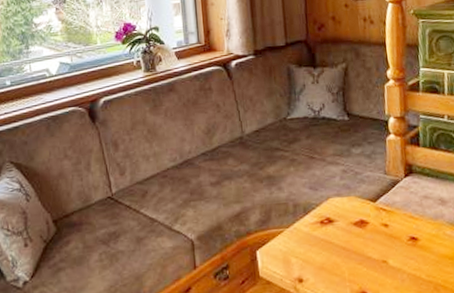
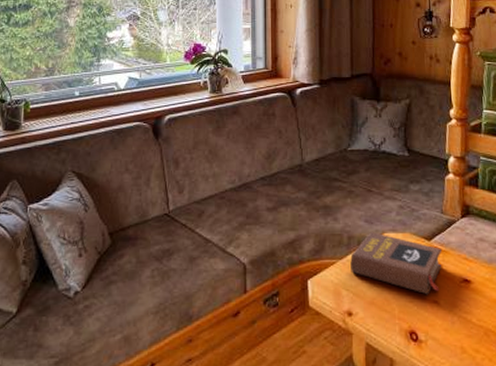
book: none [297,198,389,256] -> present [350,232,443,295]

